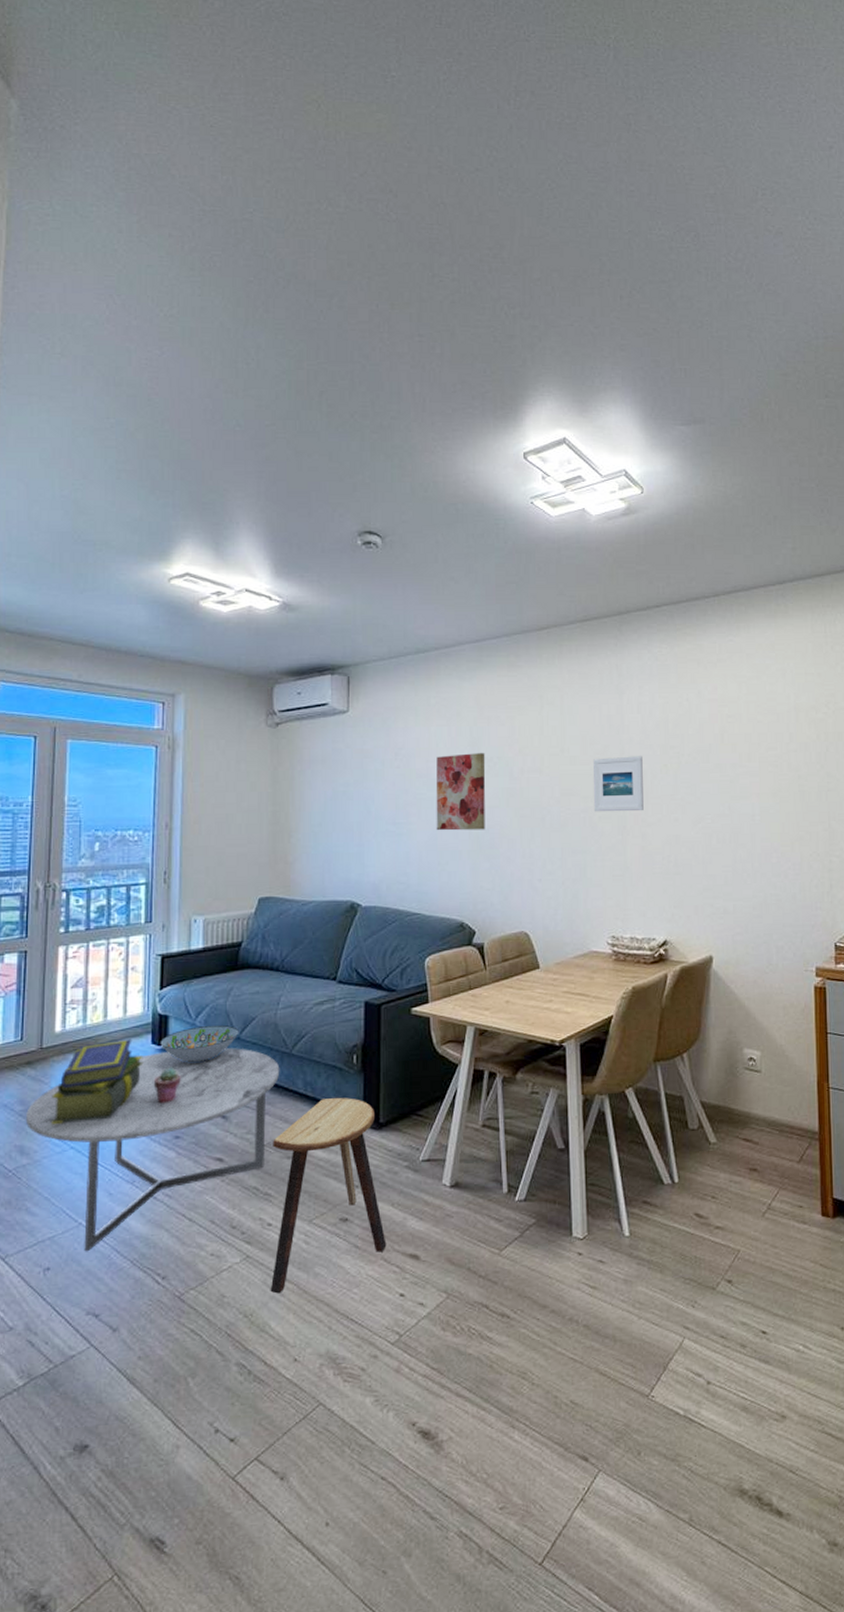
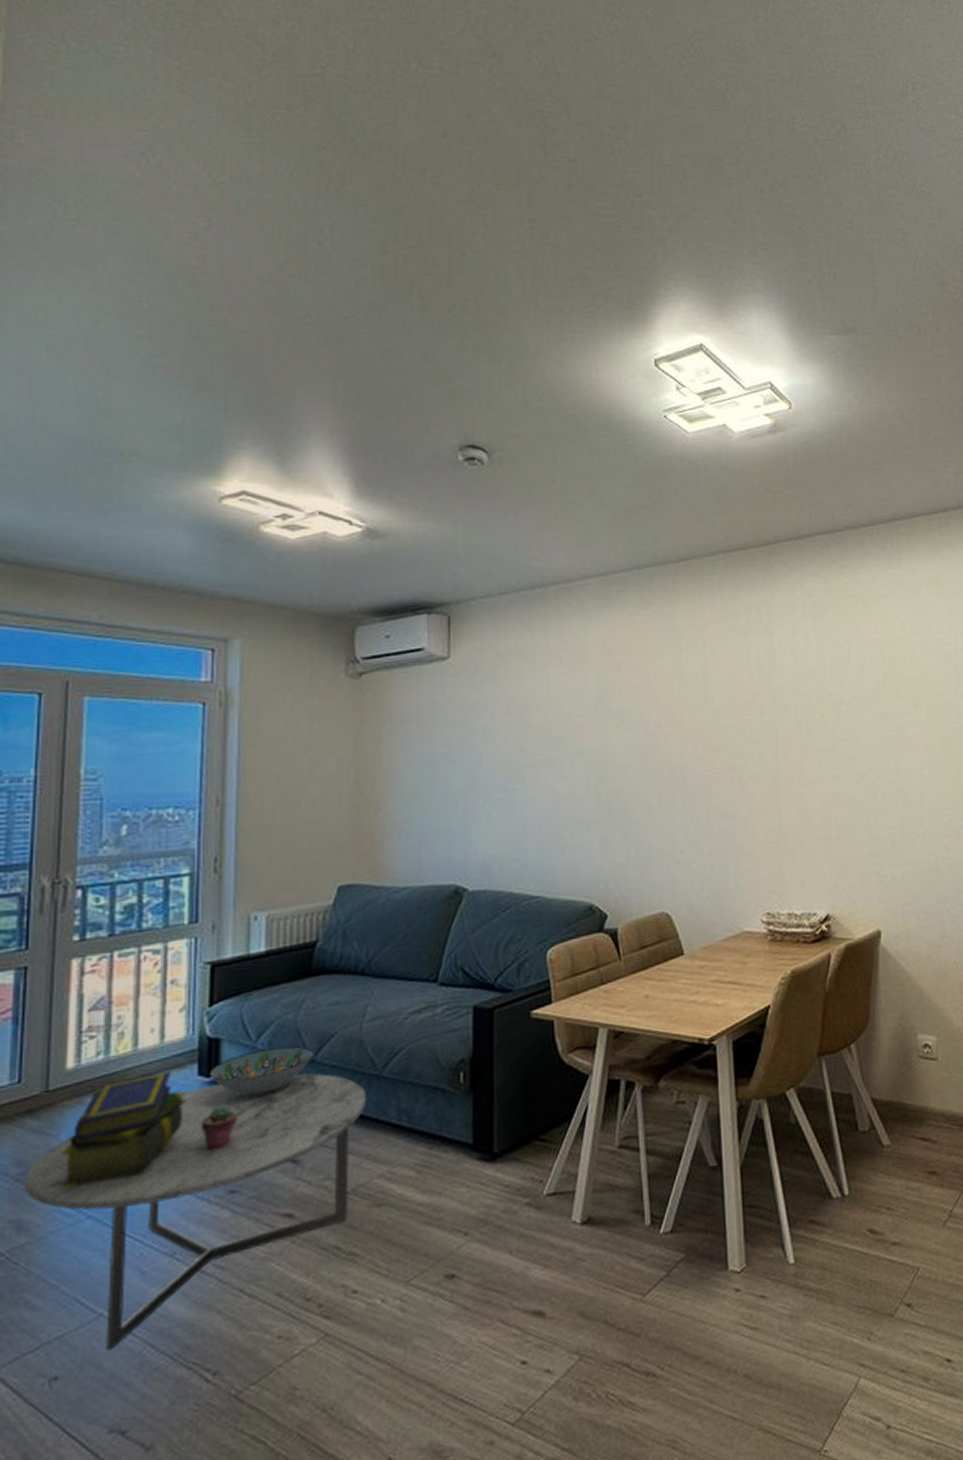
stool: present [271,1098,387,1294] -> none [357,1125,504,1378]
wall art: present [436,753,486,831] -> none [557,705,617,797]
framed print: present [593,756,644,812] -> none [741,705,800,771]

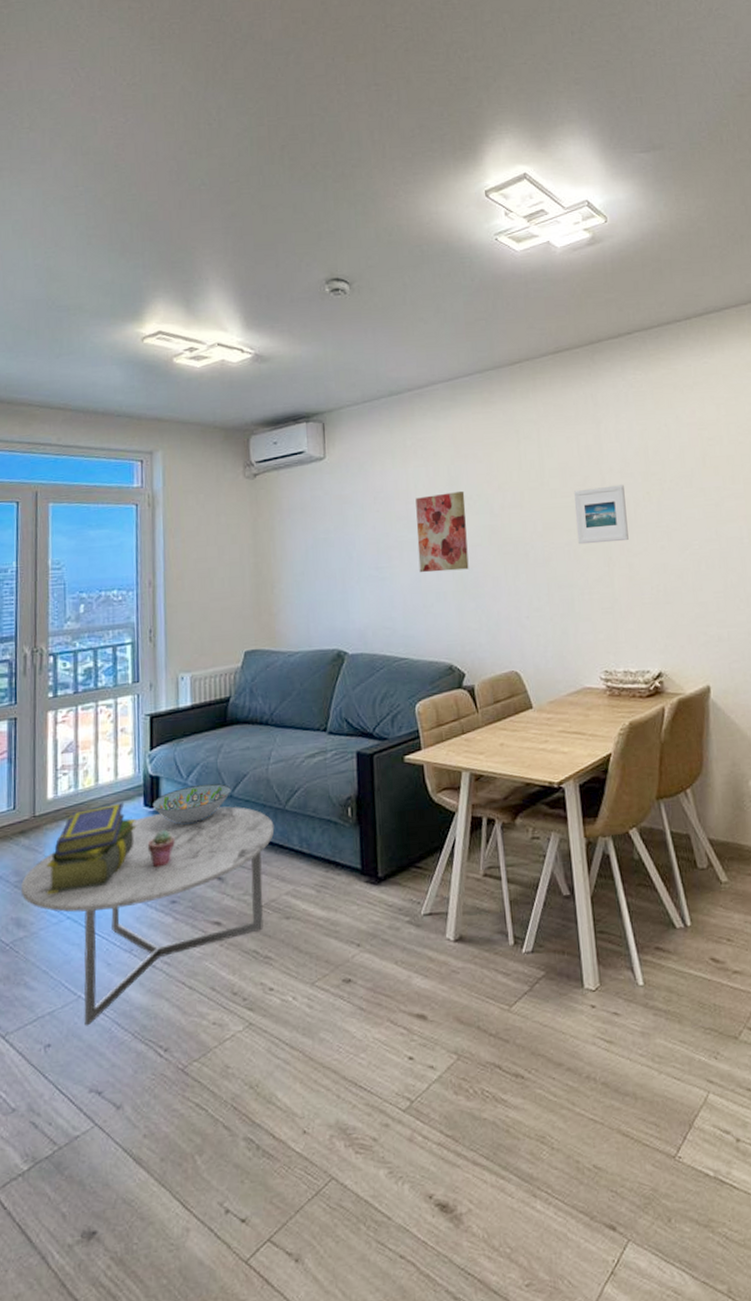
wall art: none [557,705,617,797] -> present [415,491,469,573]
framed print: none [741,705,800,771] -> present [574,485,629,545]

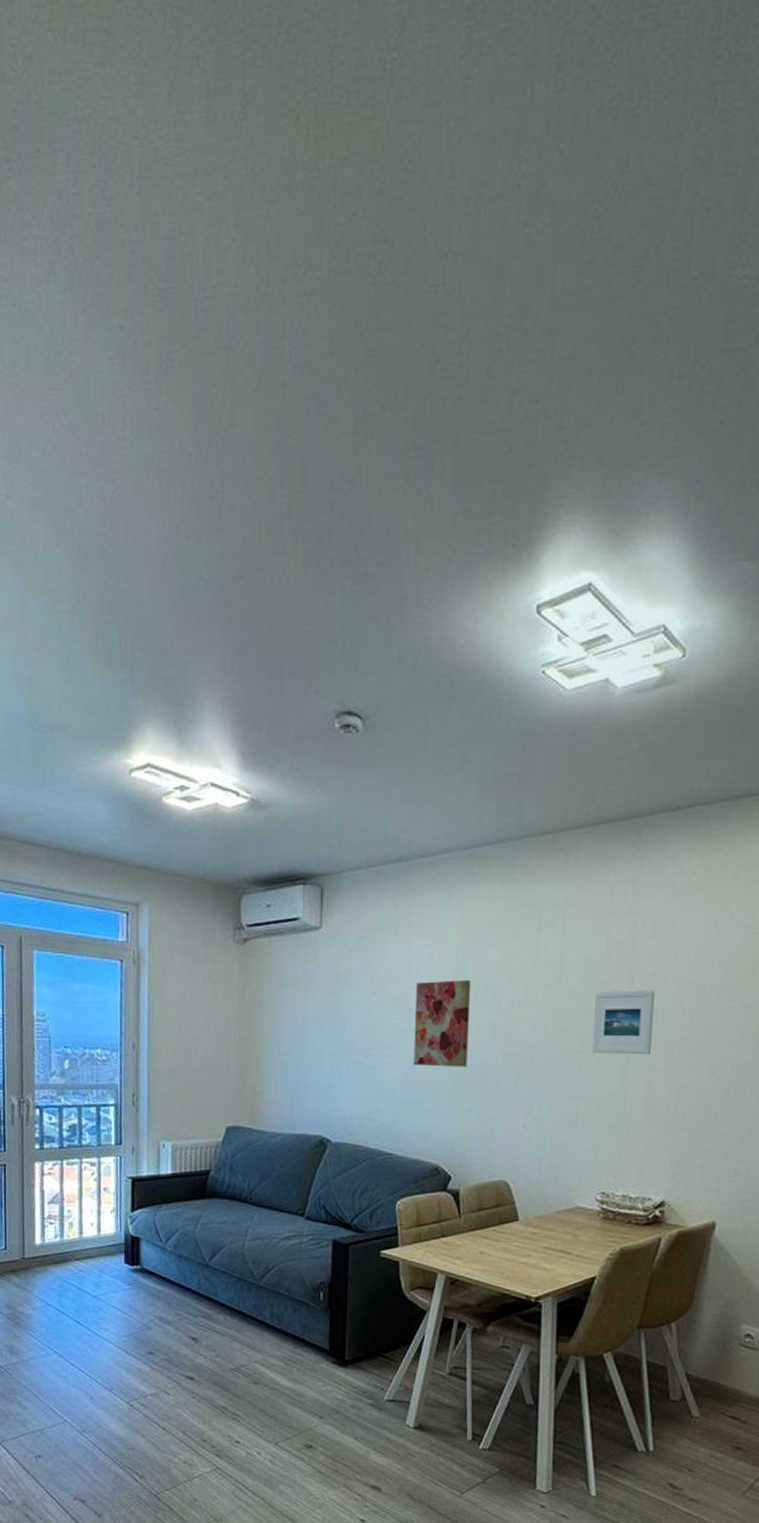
coffee table: present [21,806,275,1025] -> none [13,1272,248,1445]
stack of books: present [46,802,137,895] -> none [35,1256,118,1330]
potted succulent: present [147,829,175,868] -> none [127,1287,153,1321]
decorative bowl: present [152,783,231,824] -> none [133,1250,208,1286]

